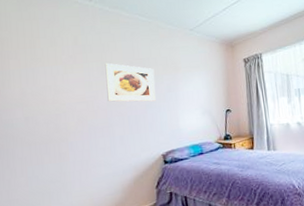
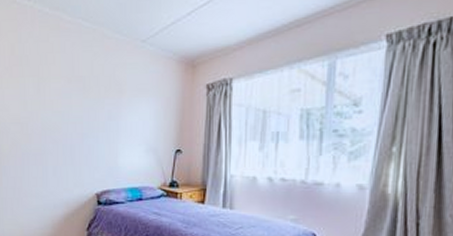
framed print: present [105,63,156,102] -> none [41,78,95,130]

